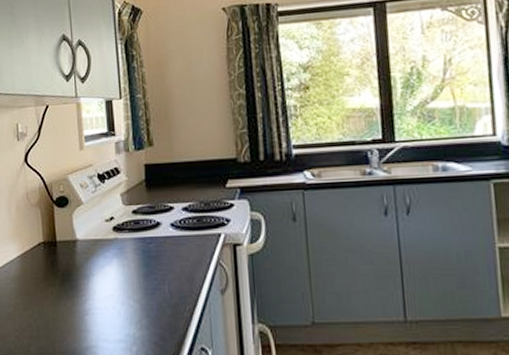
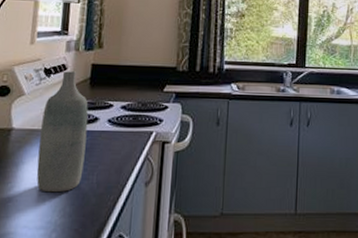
bottle: none [103,174,154,305] -> present [36,71,88,193]

